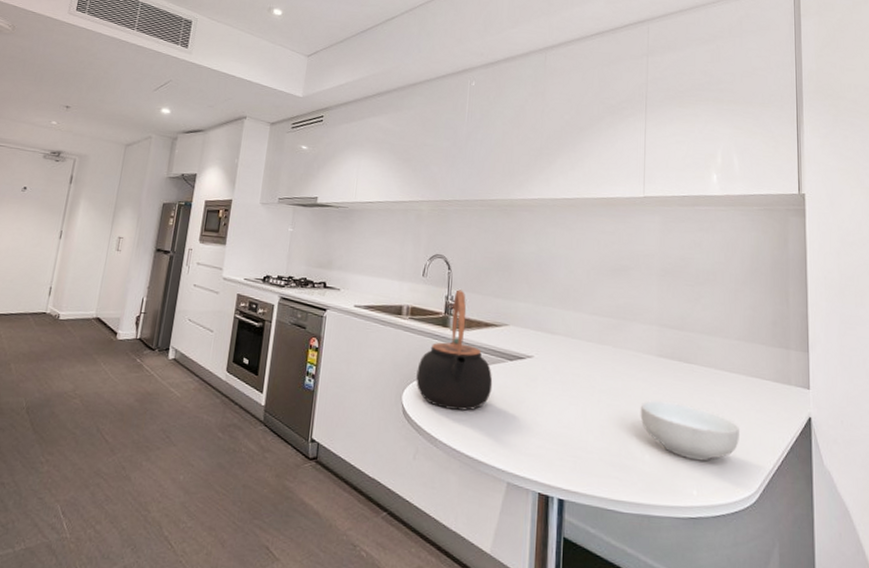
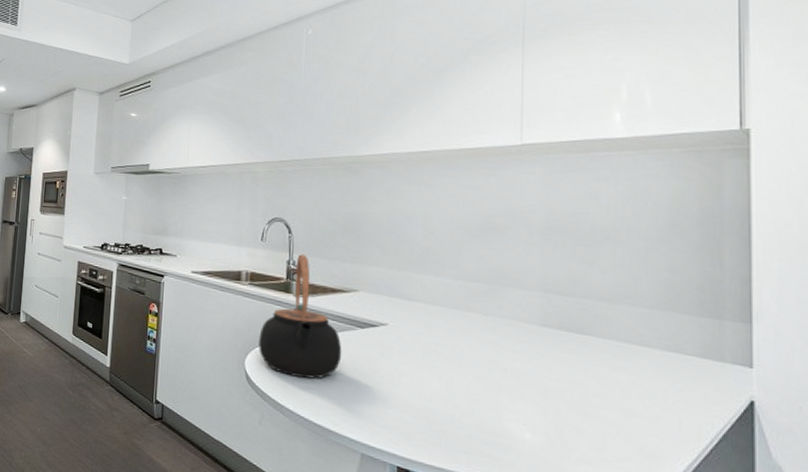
cereal bowl: present [640,400,739,461] -> none [519,374,650,445]

